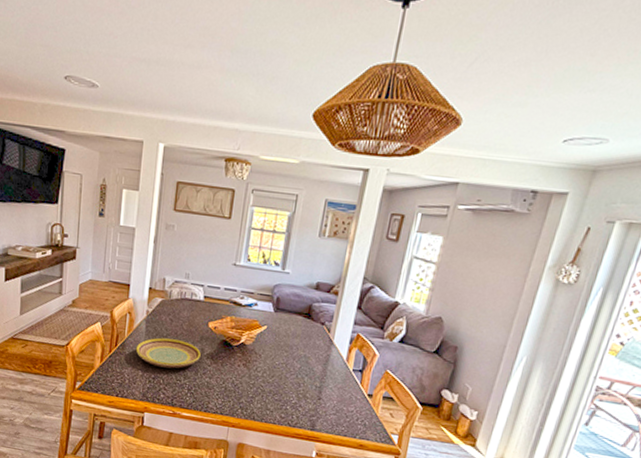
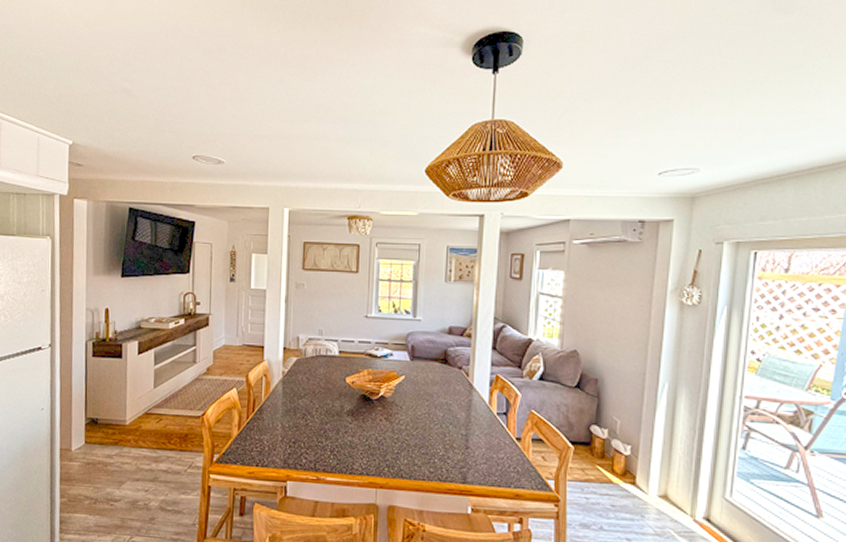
plate: present [135,337,201,369] -> none [273,398,341,430]

